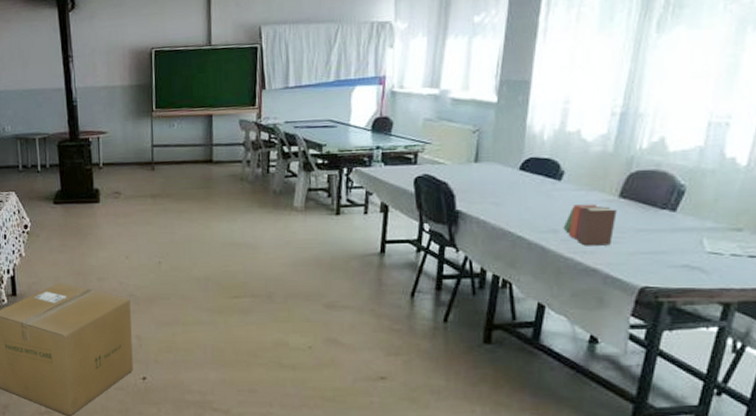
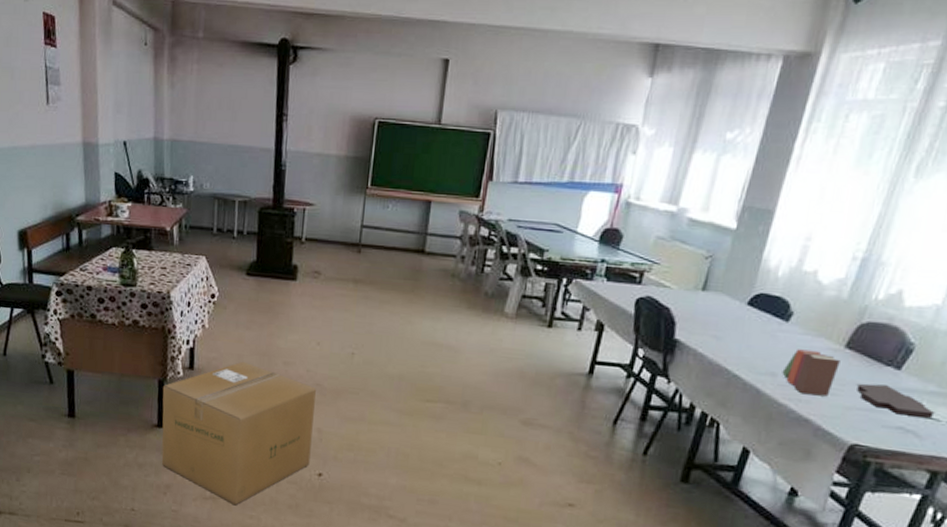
papers: none [636,227,717,254] -> present [856,383,935,418]

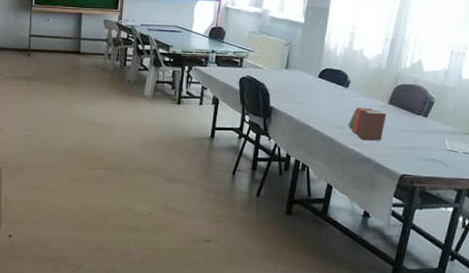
papers: present [856,383,935,418] -> none [399,129,454,151]

